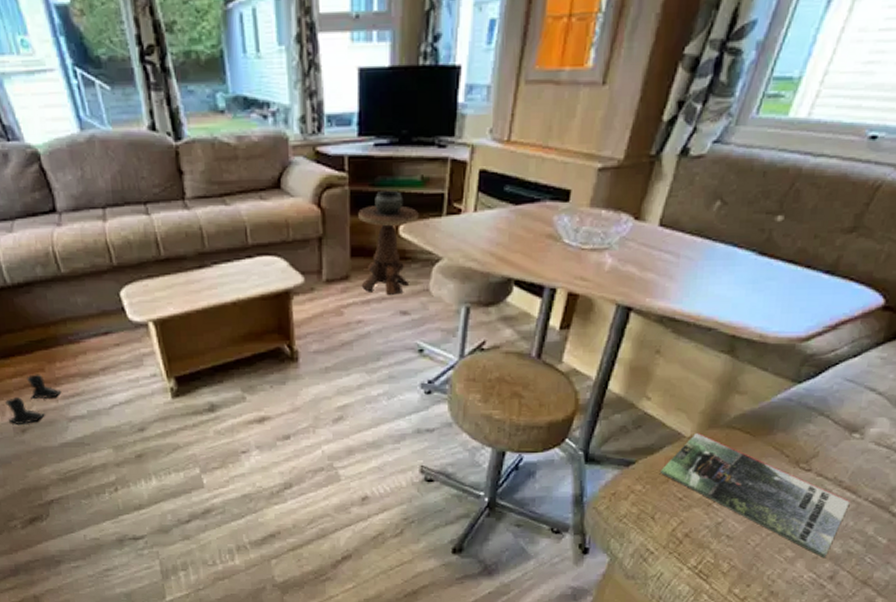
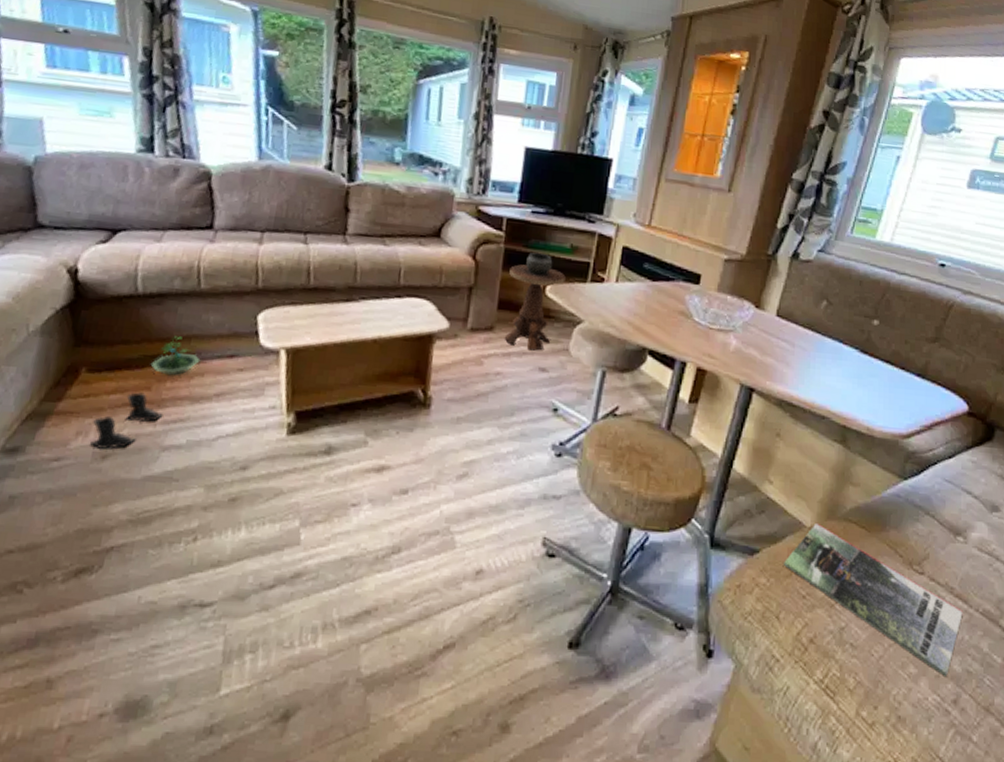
terrarium: none [37,320,80,357] -> present [150,336,201,376]

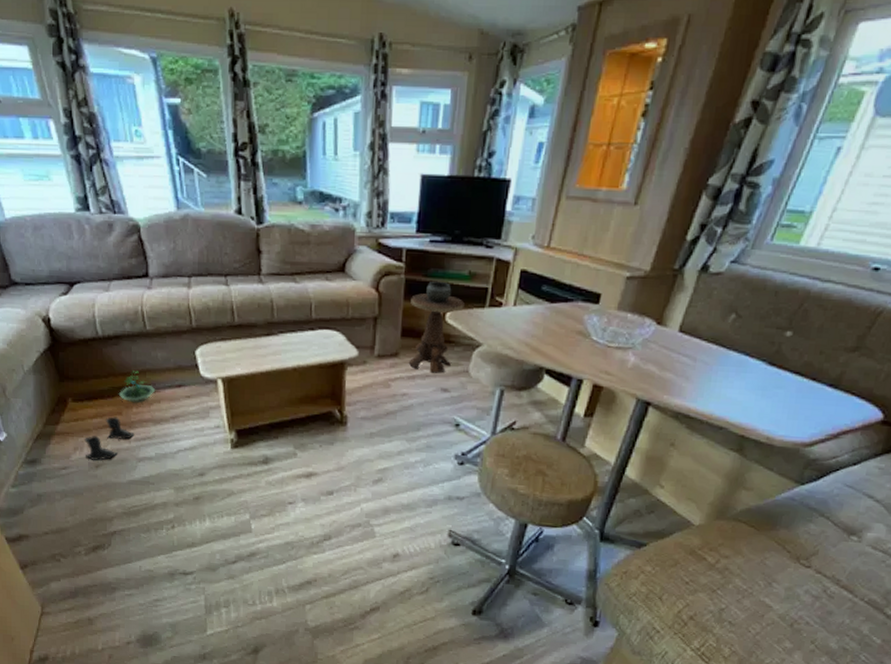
magazine: present [784,522,963,676] -> none [670,521,847,651]

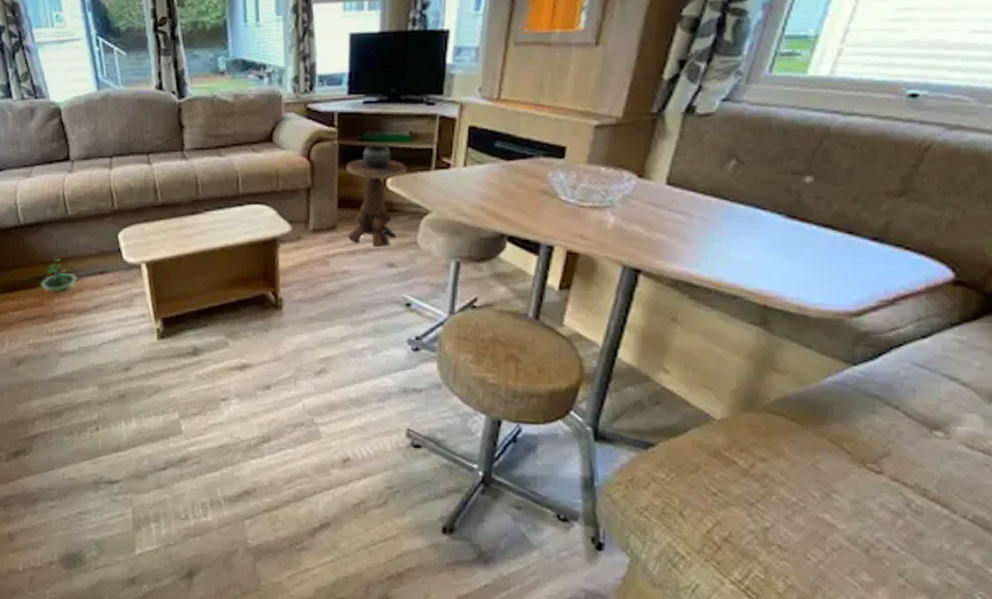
boots: present [85,416,135,461] -> none [6,308,57,357]

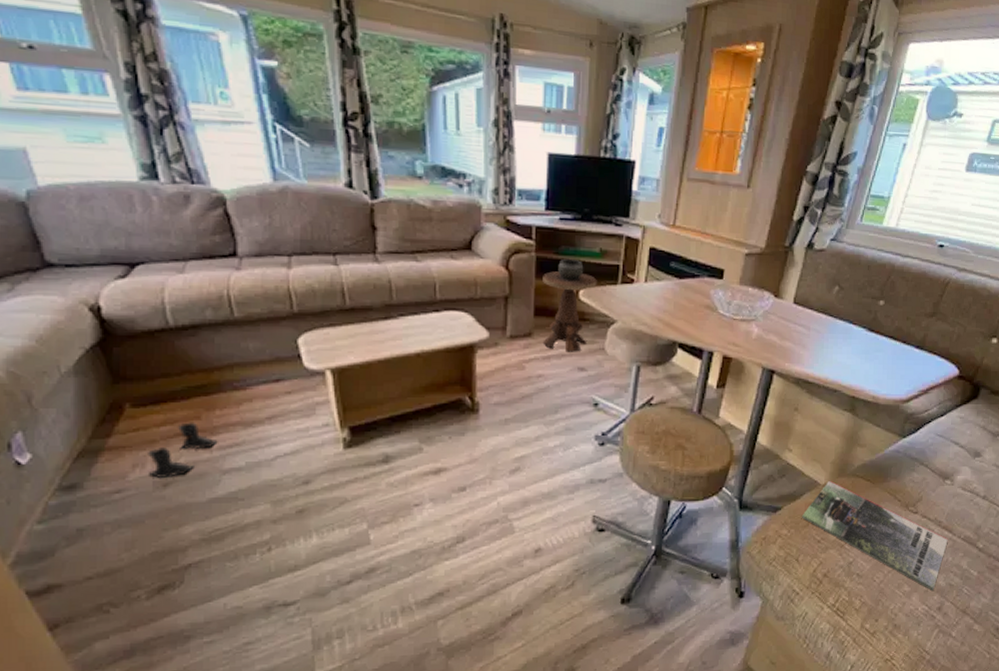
boots: none [6,308,57,357] -> present [148,422,218,479]
terrarium: present [40,258,78,293] -> none [196,365,246,404]
magazine: none [687,414,942,588] -> present [802,480,948,590]

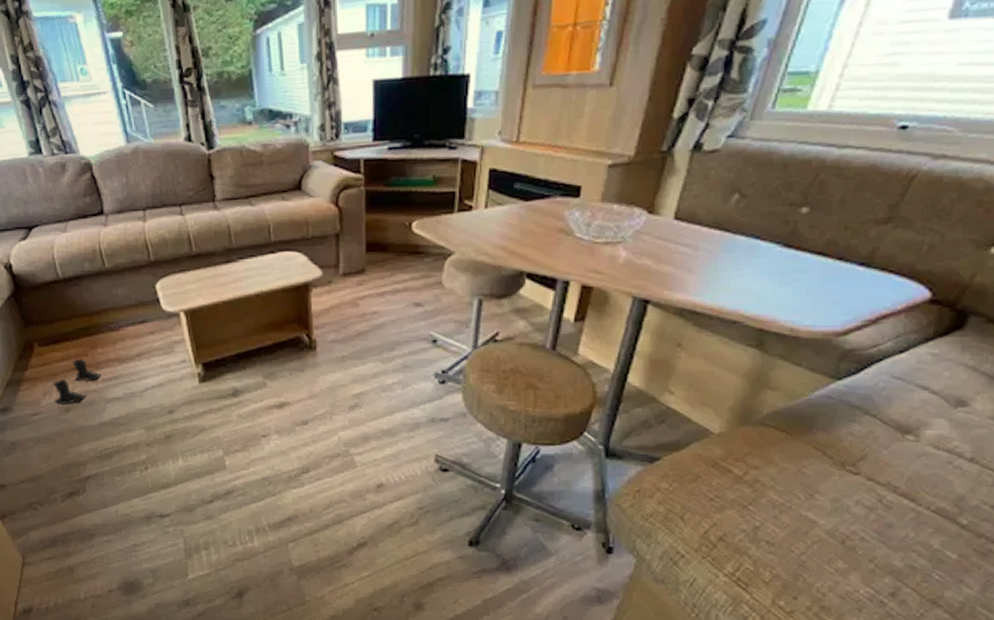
side table: present [543,258,597,352] -> none [373,189,431,287]
magazine: present [802,480,948,590] -> none [688,429,909,571]

